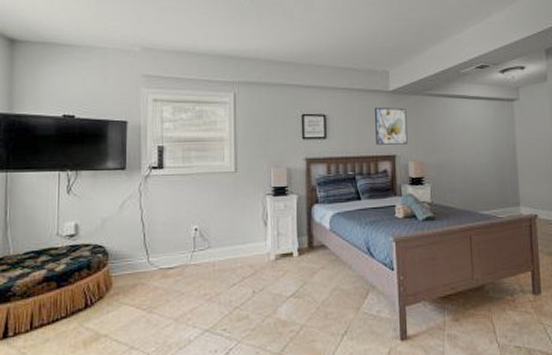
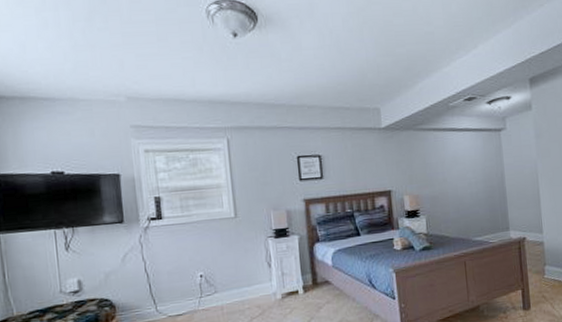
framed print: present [375,107,408,145] -> none [369,144,402,182]

